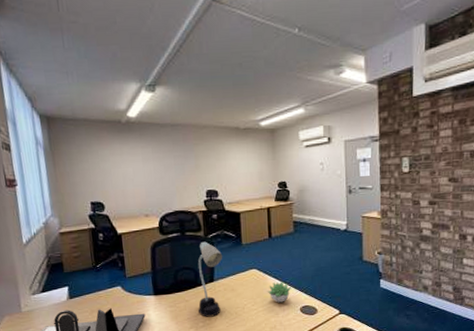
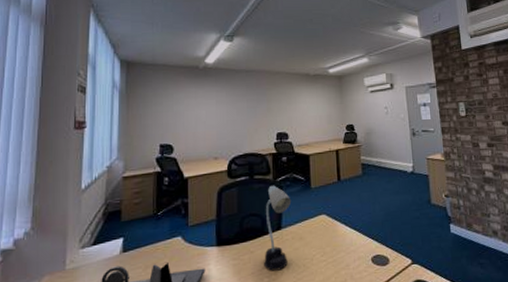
succulent plant: present [267,282,291,303] -> none [336,228,361,252]

